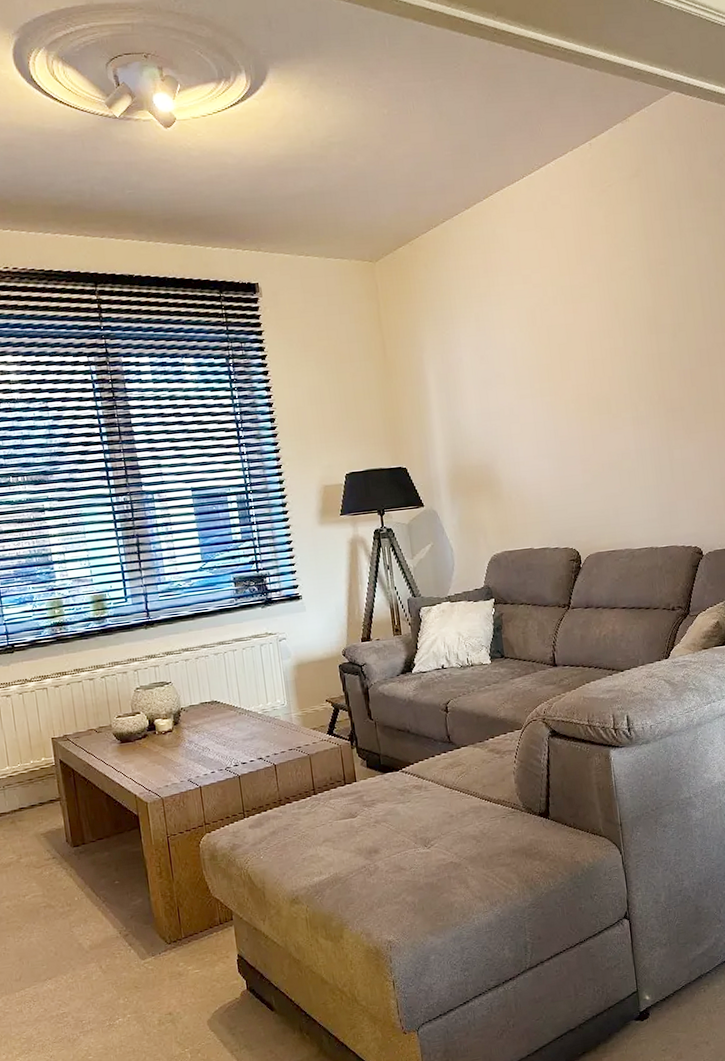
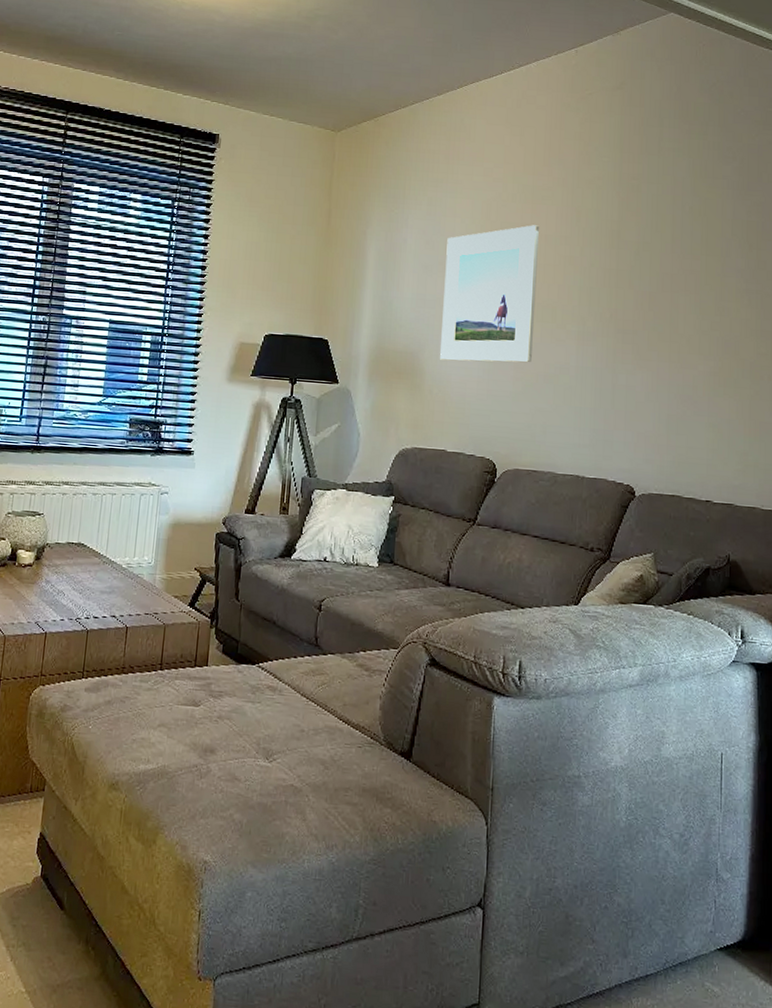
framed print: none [500,323,596,467] -> present [440,225,539,363]

